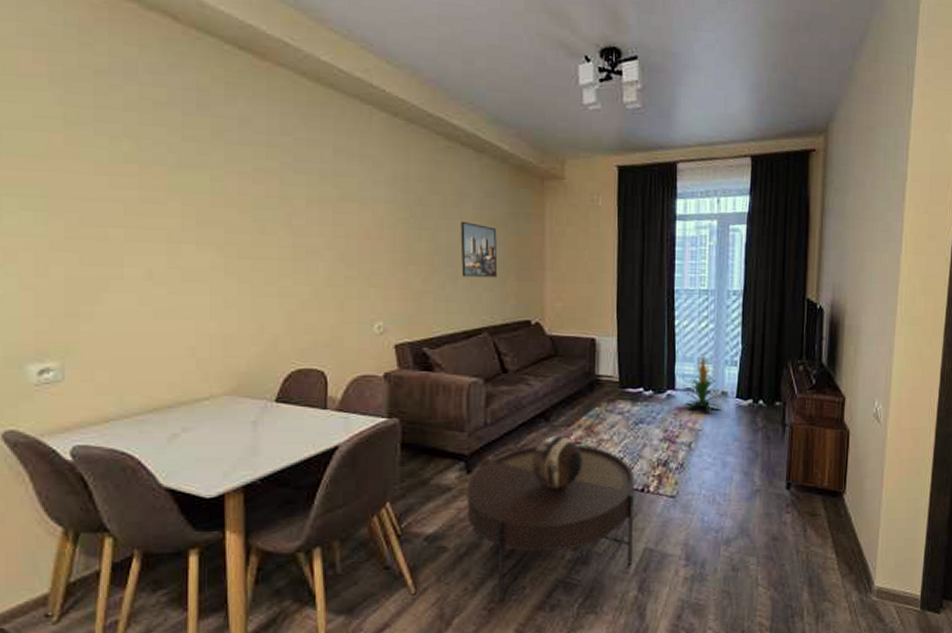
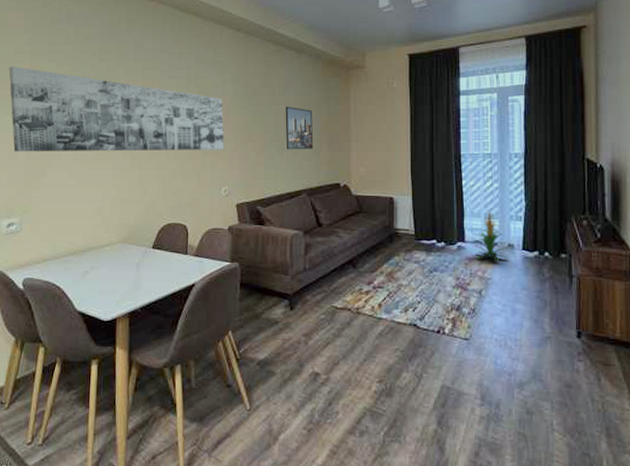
wall art: none [25,136,377,275] -> present [9,66,224,152]
coffee table: present [466,444,635,603] -> none [290,288,432,425]
decorative bowl: present [532,435,583,489] -> none [342,279,386,327]

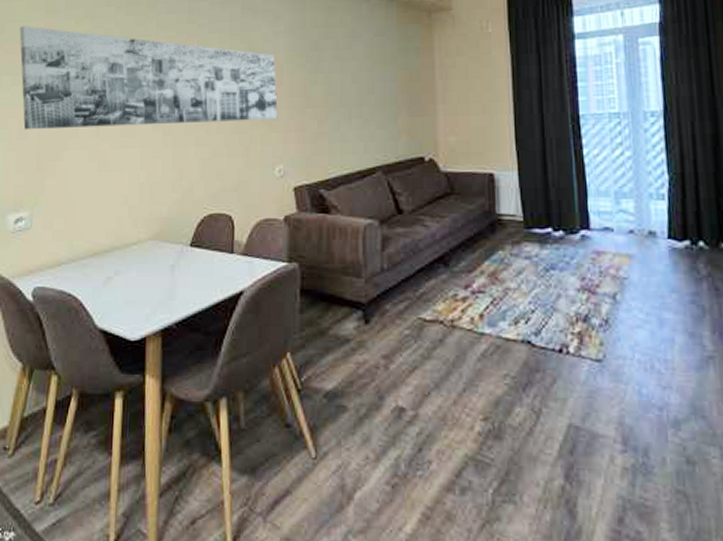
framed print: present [285,106,314,150] -> none [353,61,389,116]
indoor plant: present [473,210,509,262] -> none [601,186,650,256]

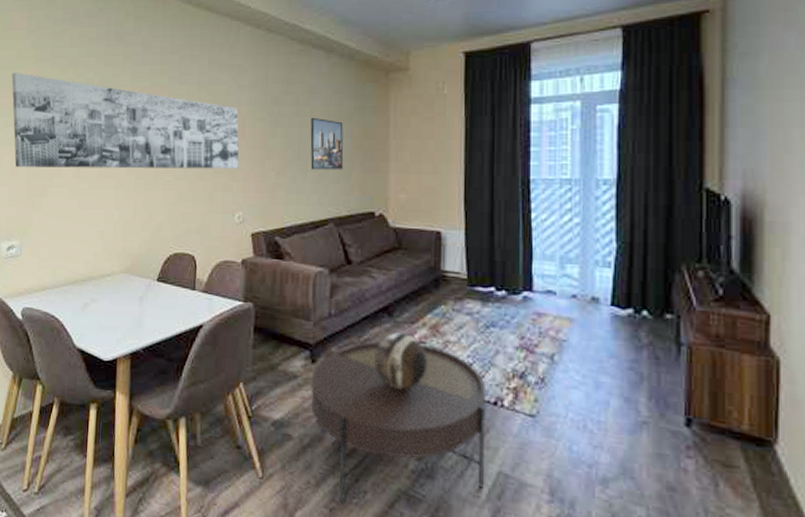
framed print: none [353,61,389,116] -> present [310,117,344,170]
coffee table: none [365,293,554,478] -> present [310,341,487,504]
decorative bowl: none [432,282,489,345] -> present [374,331,428,391]

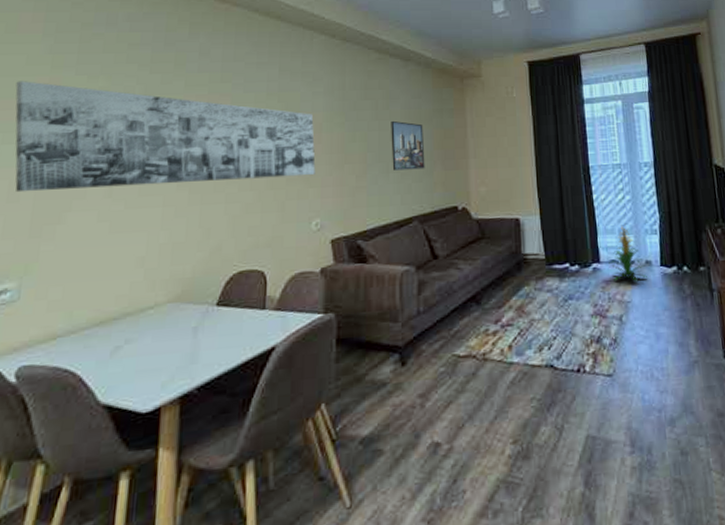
coffee table: present [310,341,487,504] -> none [402,326,575,512]
decorative bowl: present [374,331,428,391] -> none [466,318,517,377]
indoor plant: none [543,252,592,320] -> present [609,225,647,282]

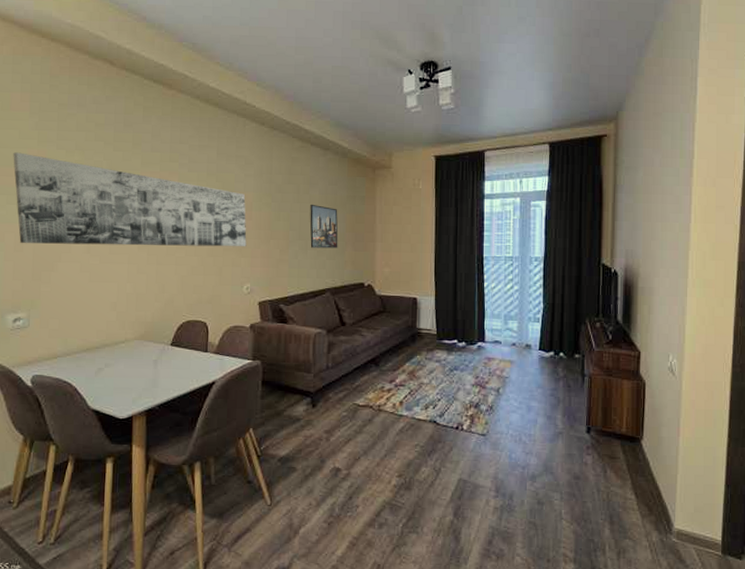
indoor plant: present [609,225,647,282] -> none [492,311,526,362]

